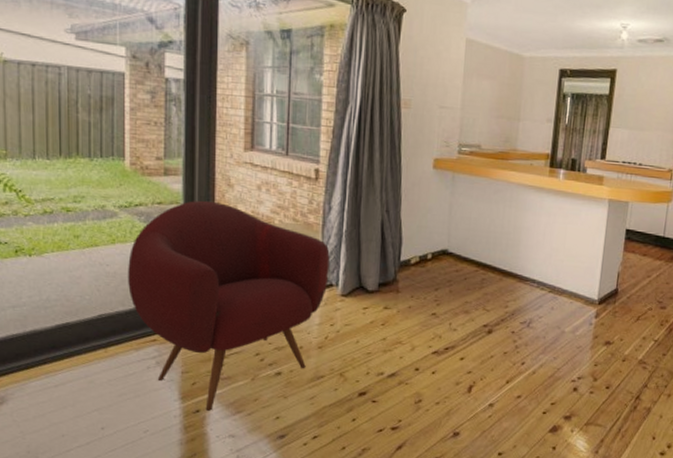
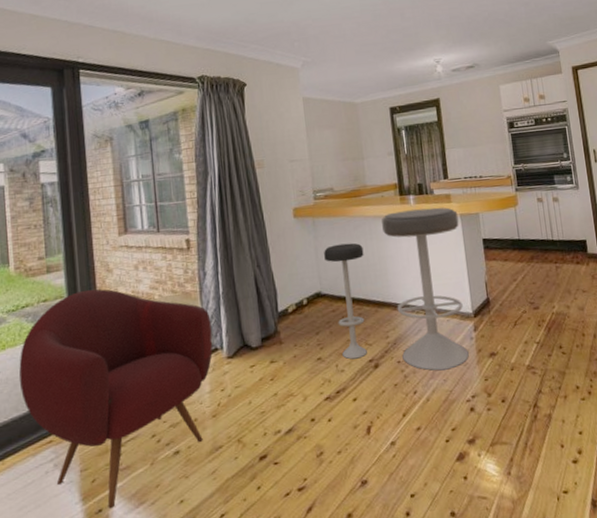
bar stool: none [458,205,500,322] -> present [324,243,367,360]
bar stool: none [517,183,607,349] -> present [382,207,469,371]

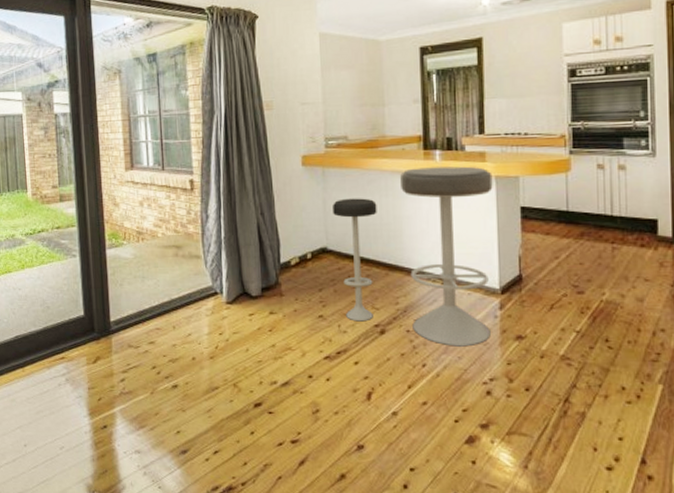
armchair: present [19,289,213,508] -> none [36,221,213,426]

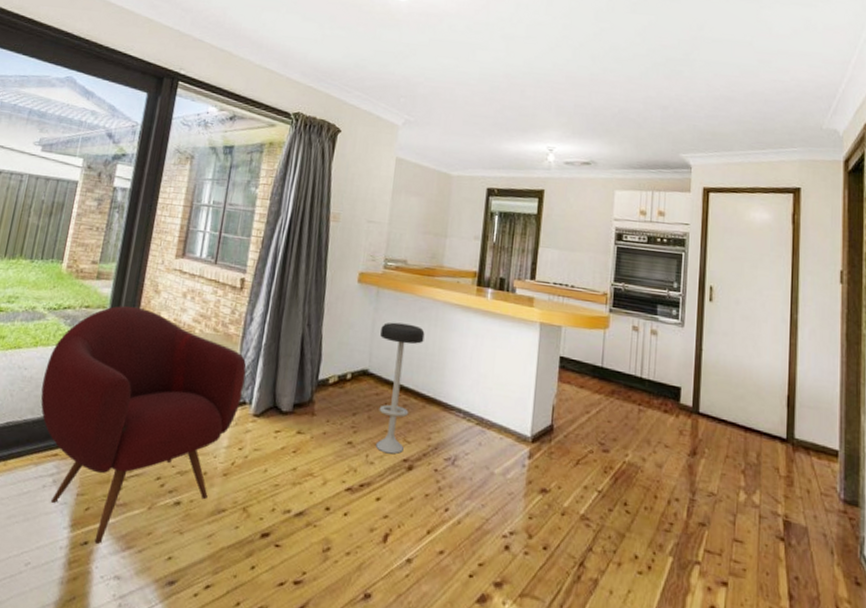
armchair: none [36,221,213,426] -> present [40,306,247,544]
bar stool: present [400,166,493,347] -> none [441,302,538,495]

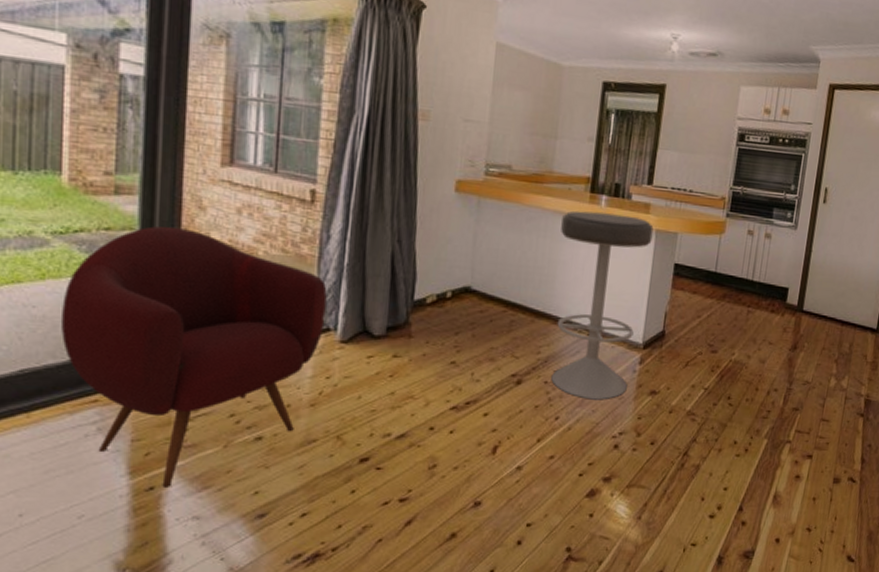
bar stool: present [376,322,425,455] -> none [482,234,533,371]
bar stool: none [441,302,538,495] -> present [551,211,654,400]

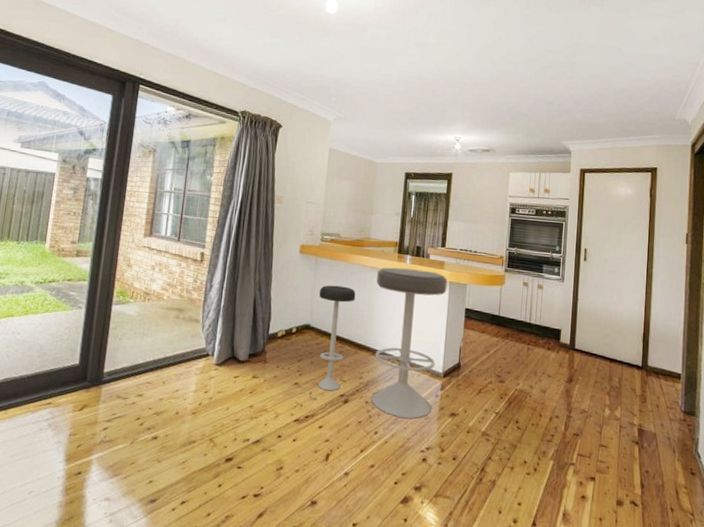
armchair: present [61,226,327,487] -> none [33,278,209,473]
bar stool: none [482,234,533,371] -> present [318,285,356,391]

